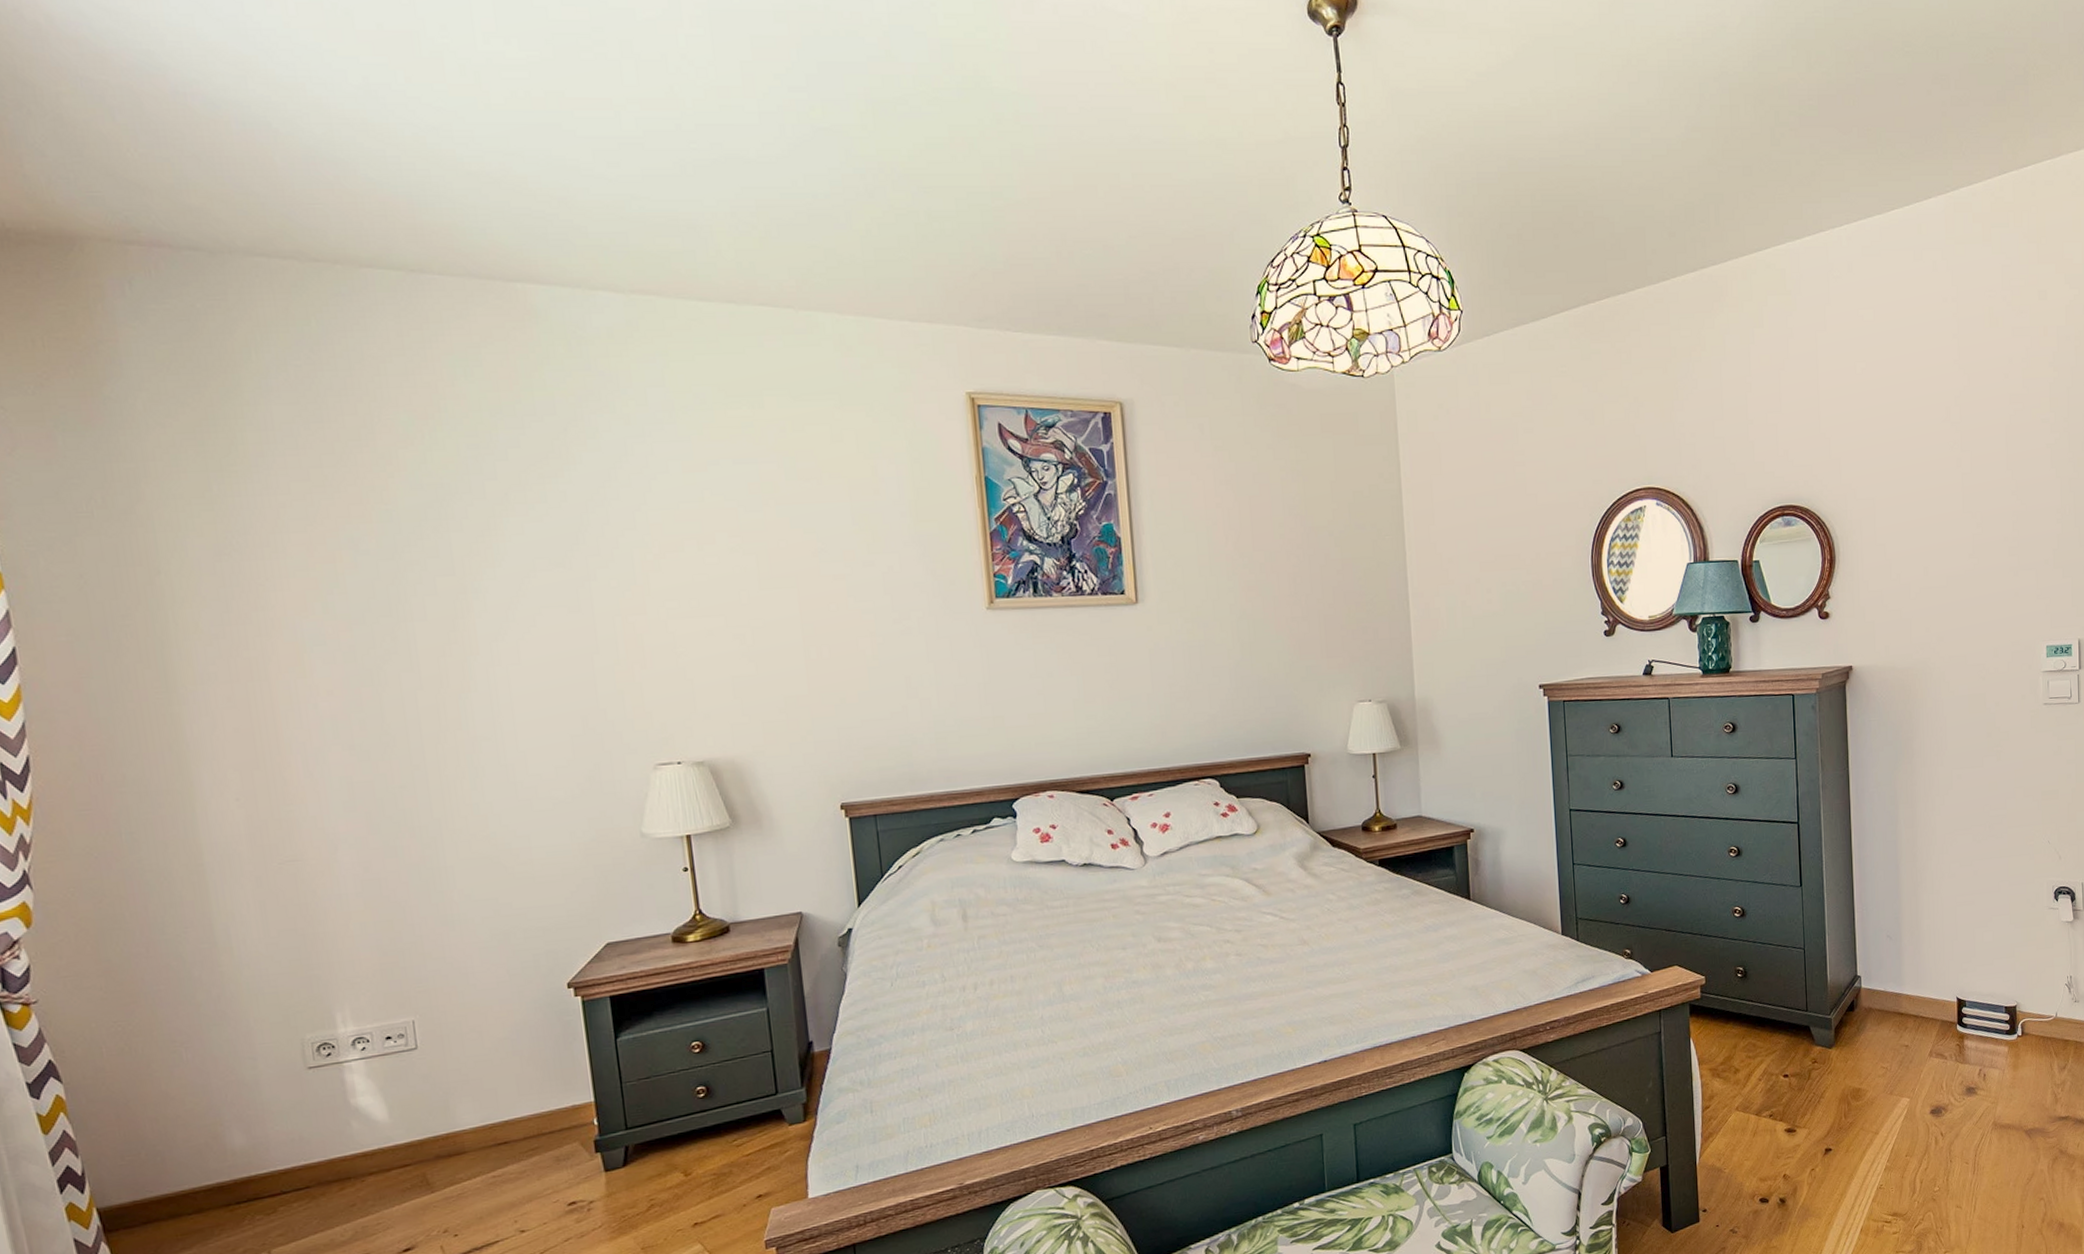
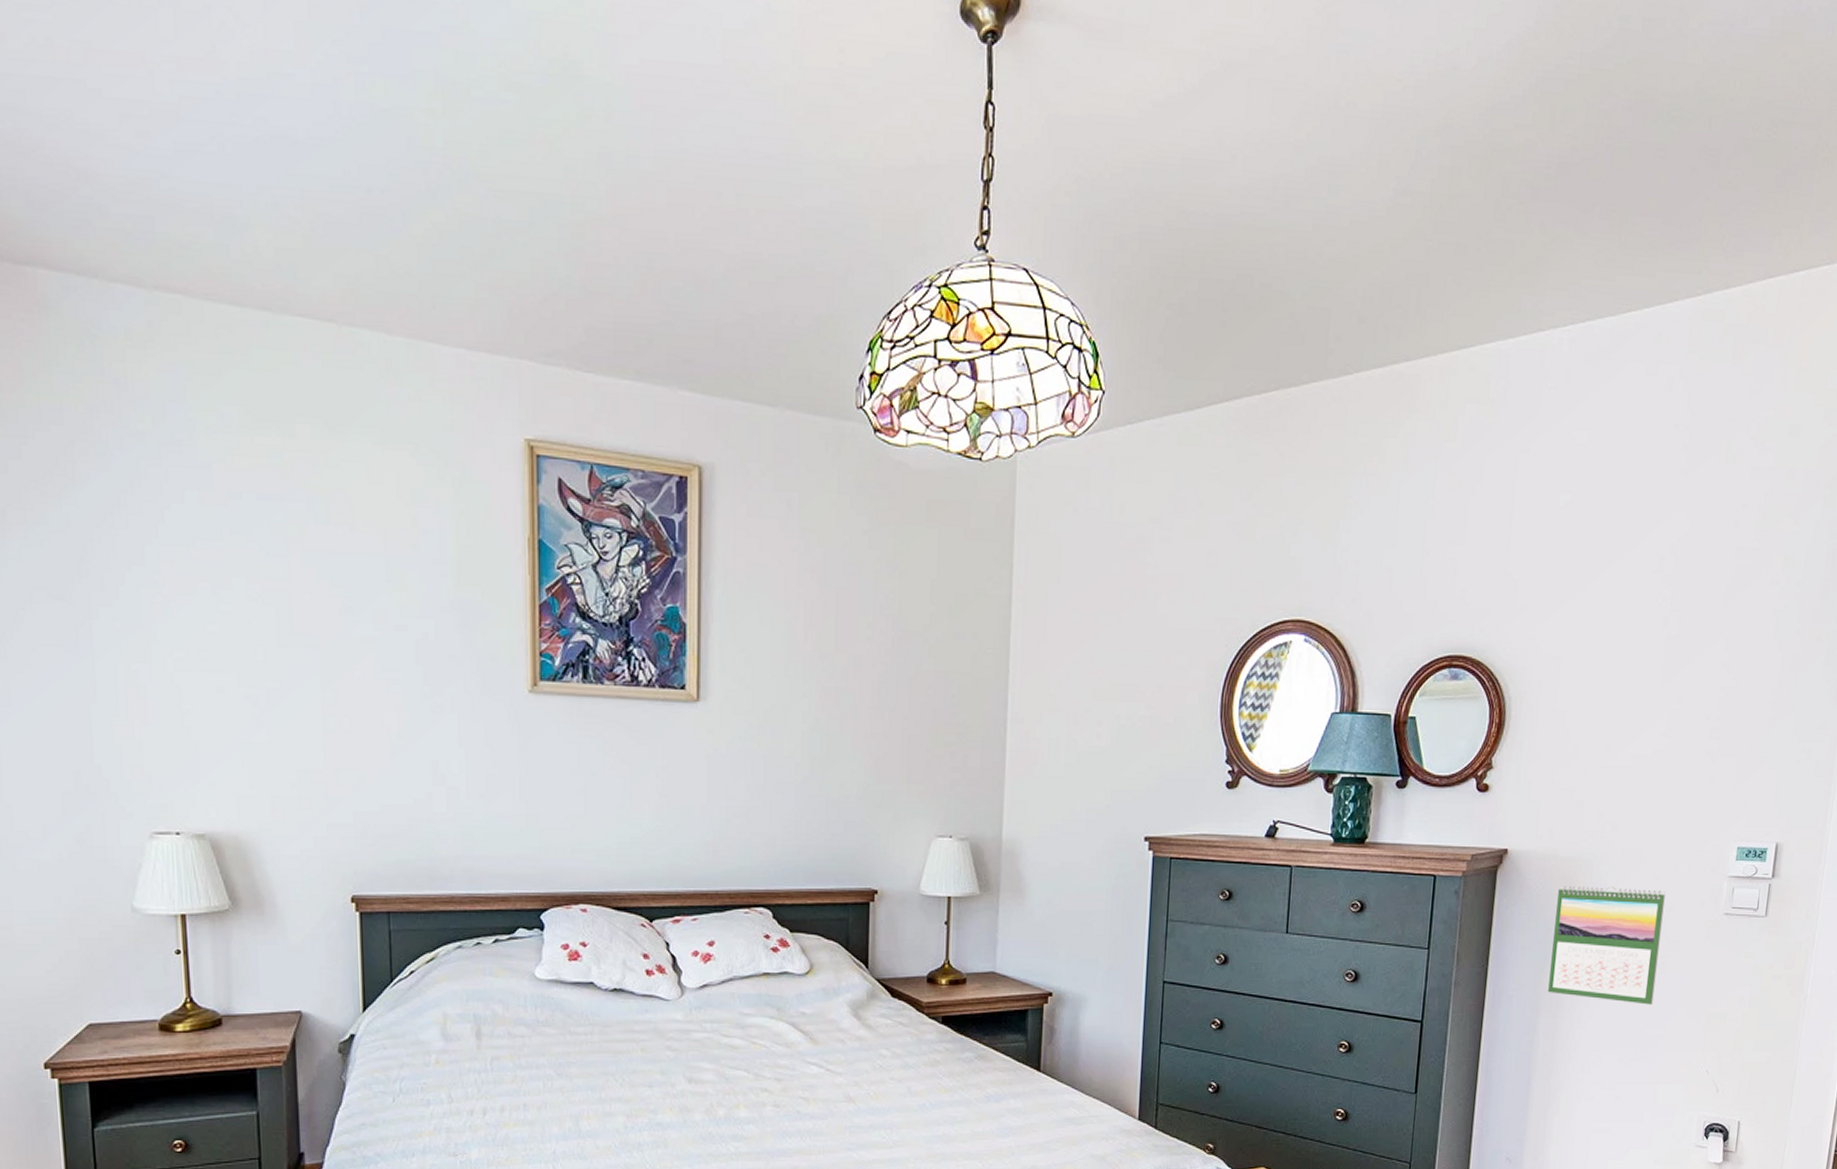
calendar: none [1900,689,1994,789] -> present [1548,885,1666,1005]

